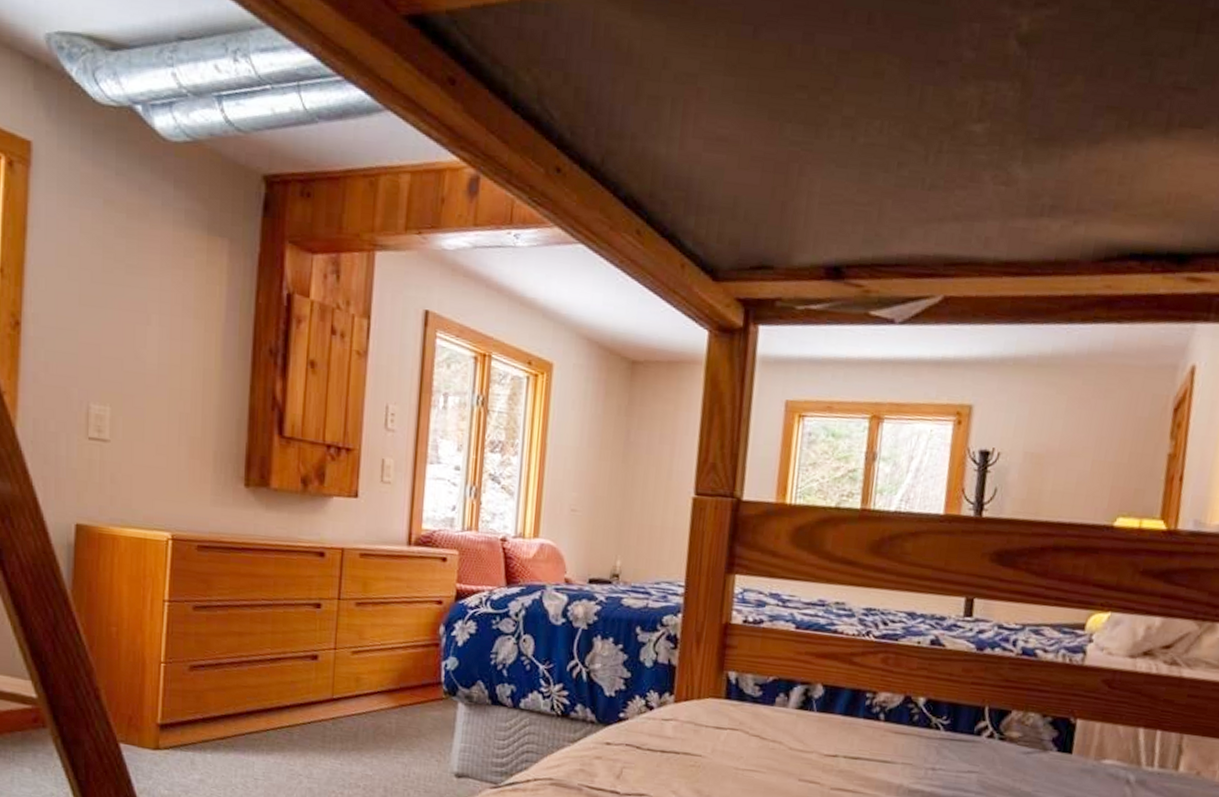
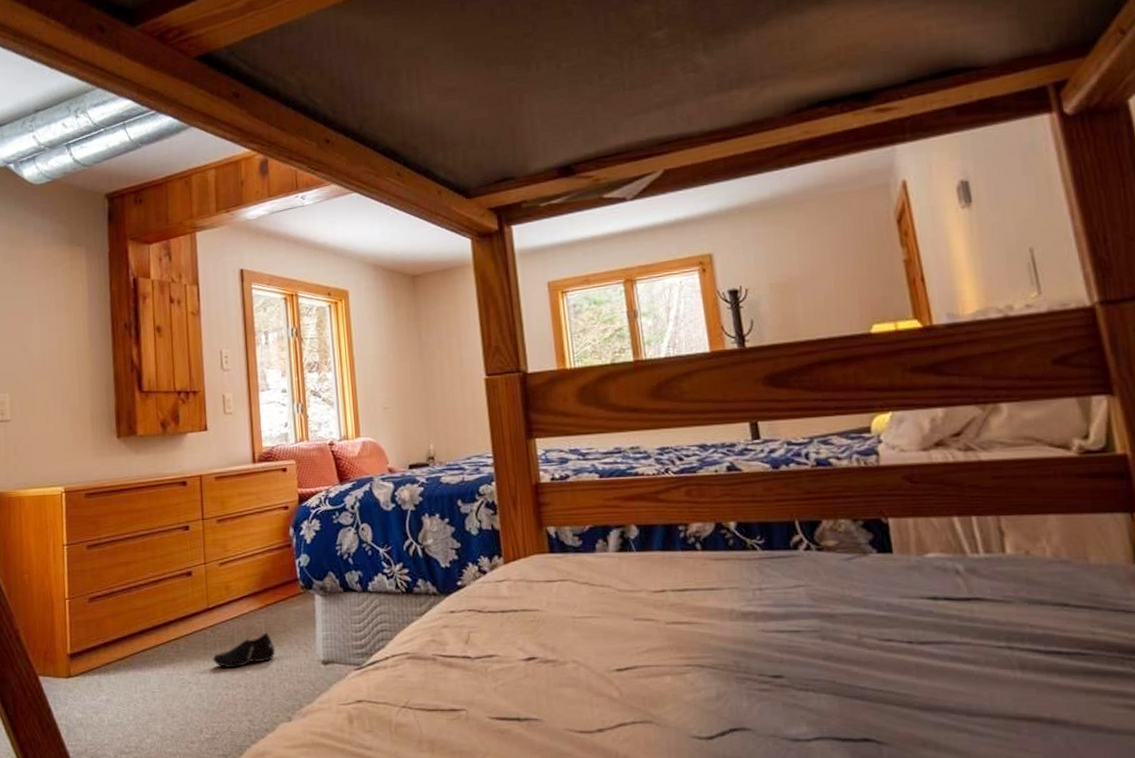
shoe: none [330,734,405,767] -> present [213,632,276,668]

